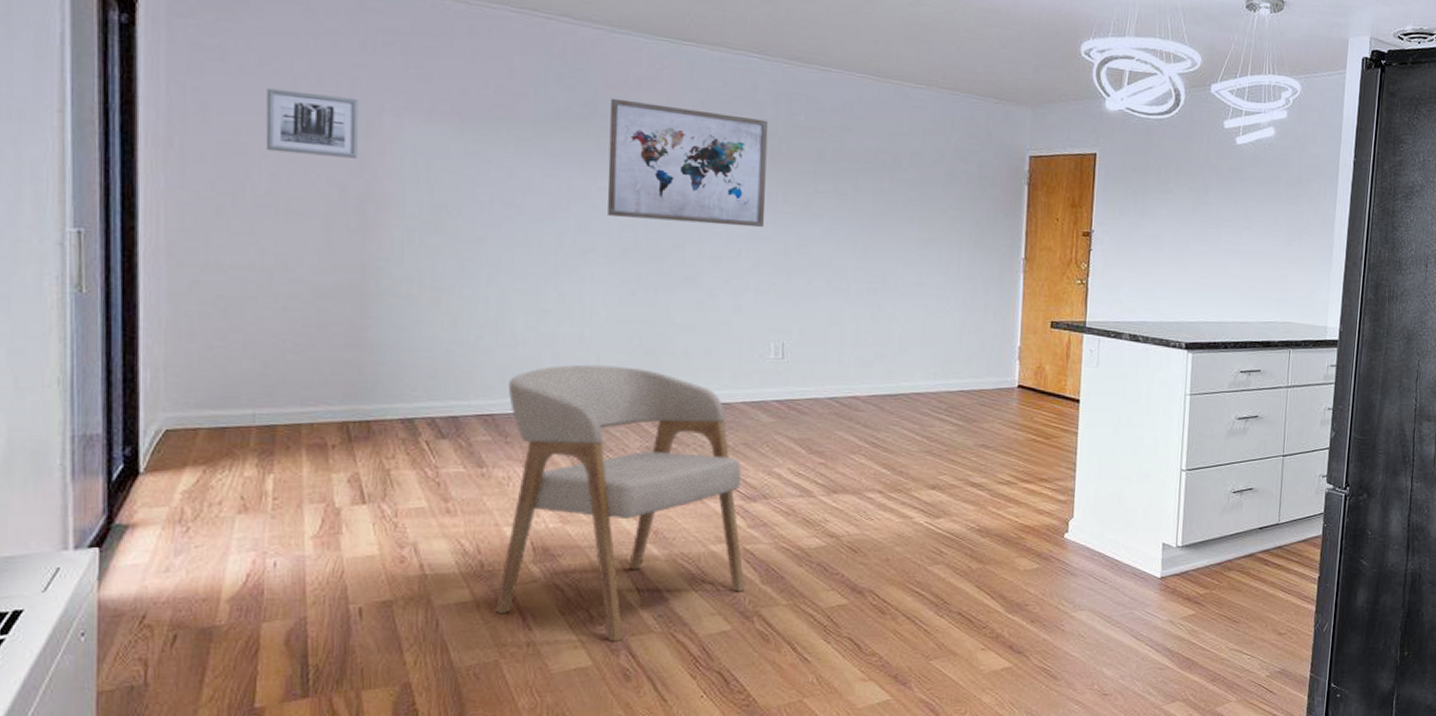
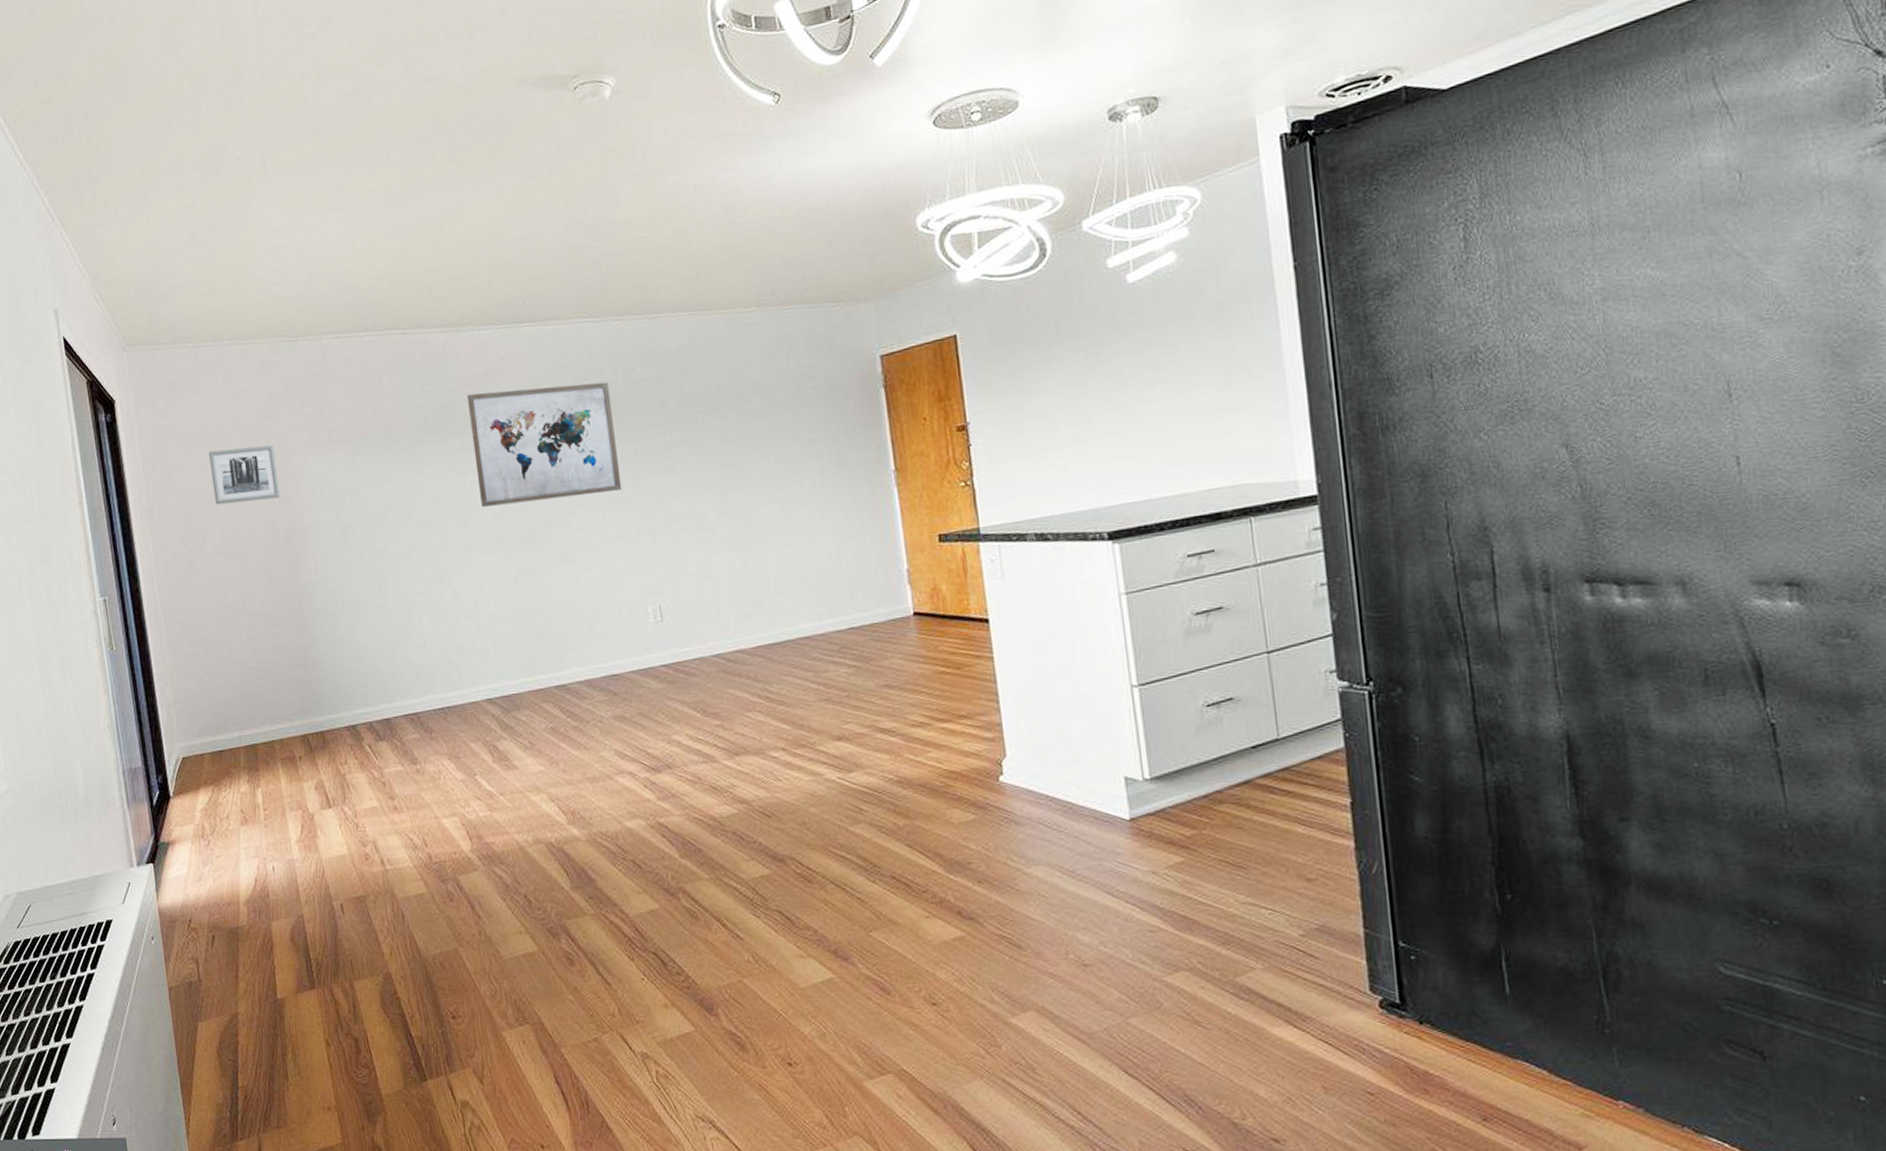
armchair: present [495,364,745,642] -> none [424,651,665,926]

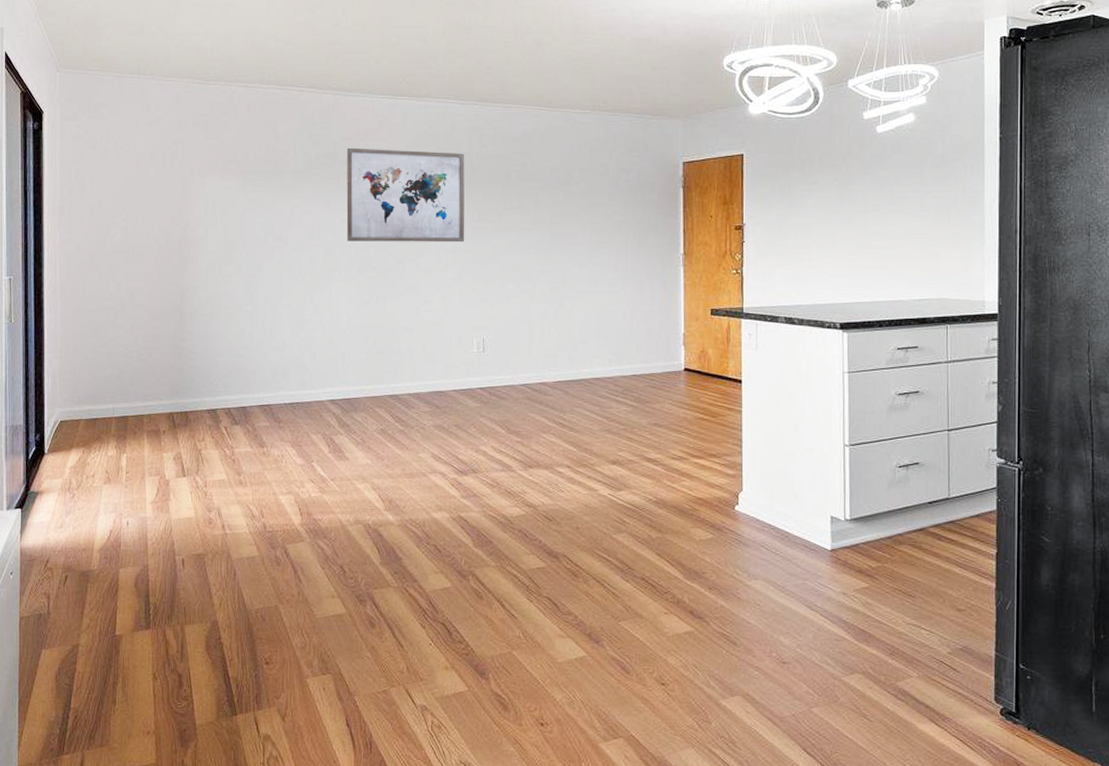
wall art: present [208,444,280,505] -> none [119,165,177,212]

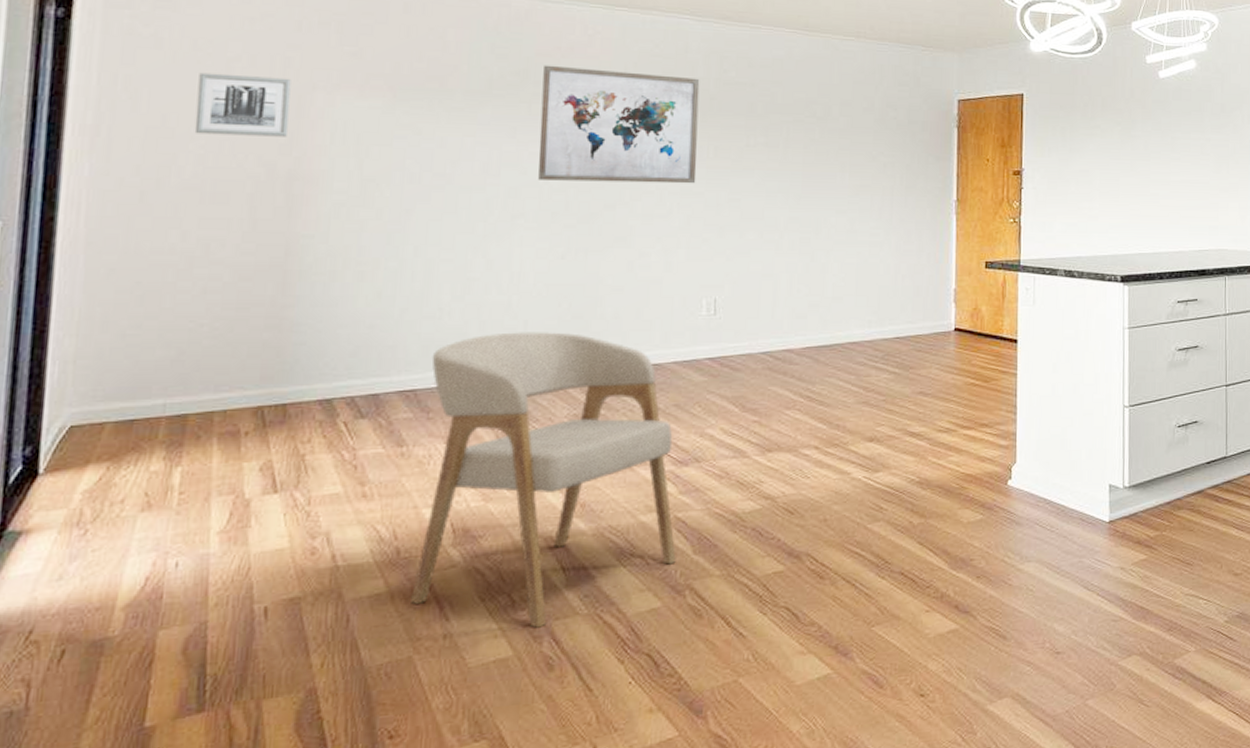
wall art: none [119,165,177,212] -> present [194,72,291,137]
armchair: none [275,362,461,594] -> present [411,332,676,628]

